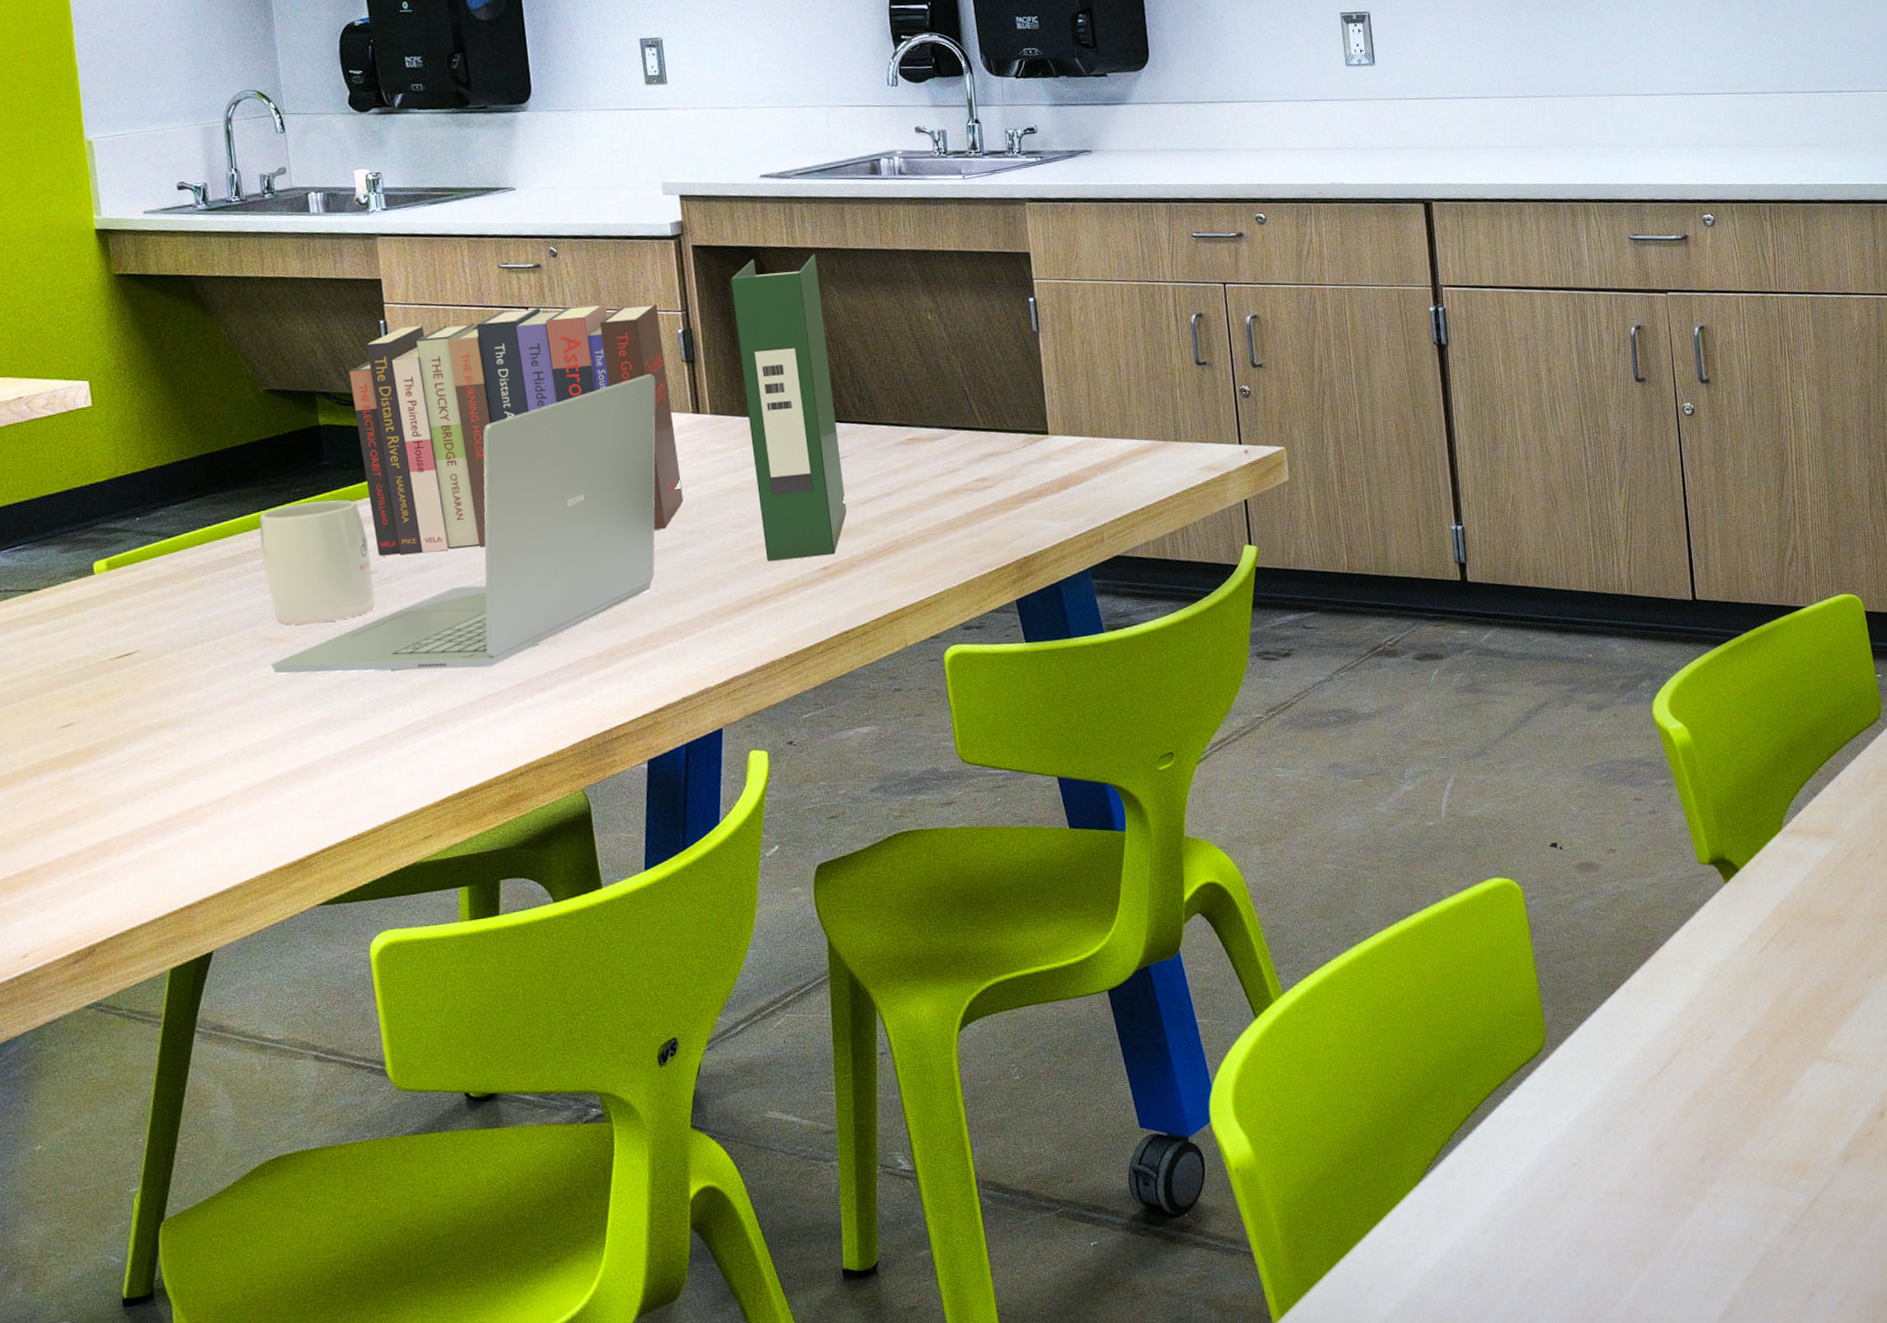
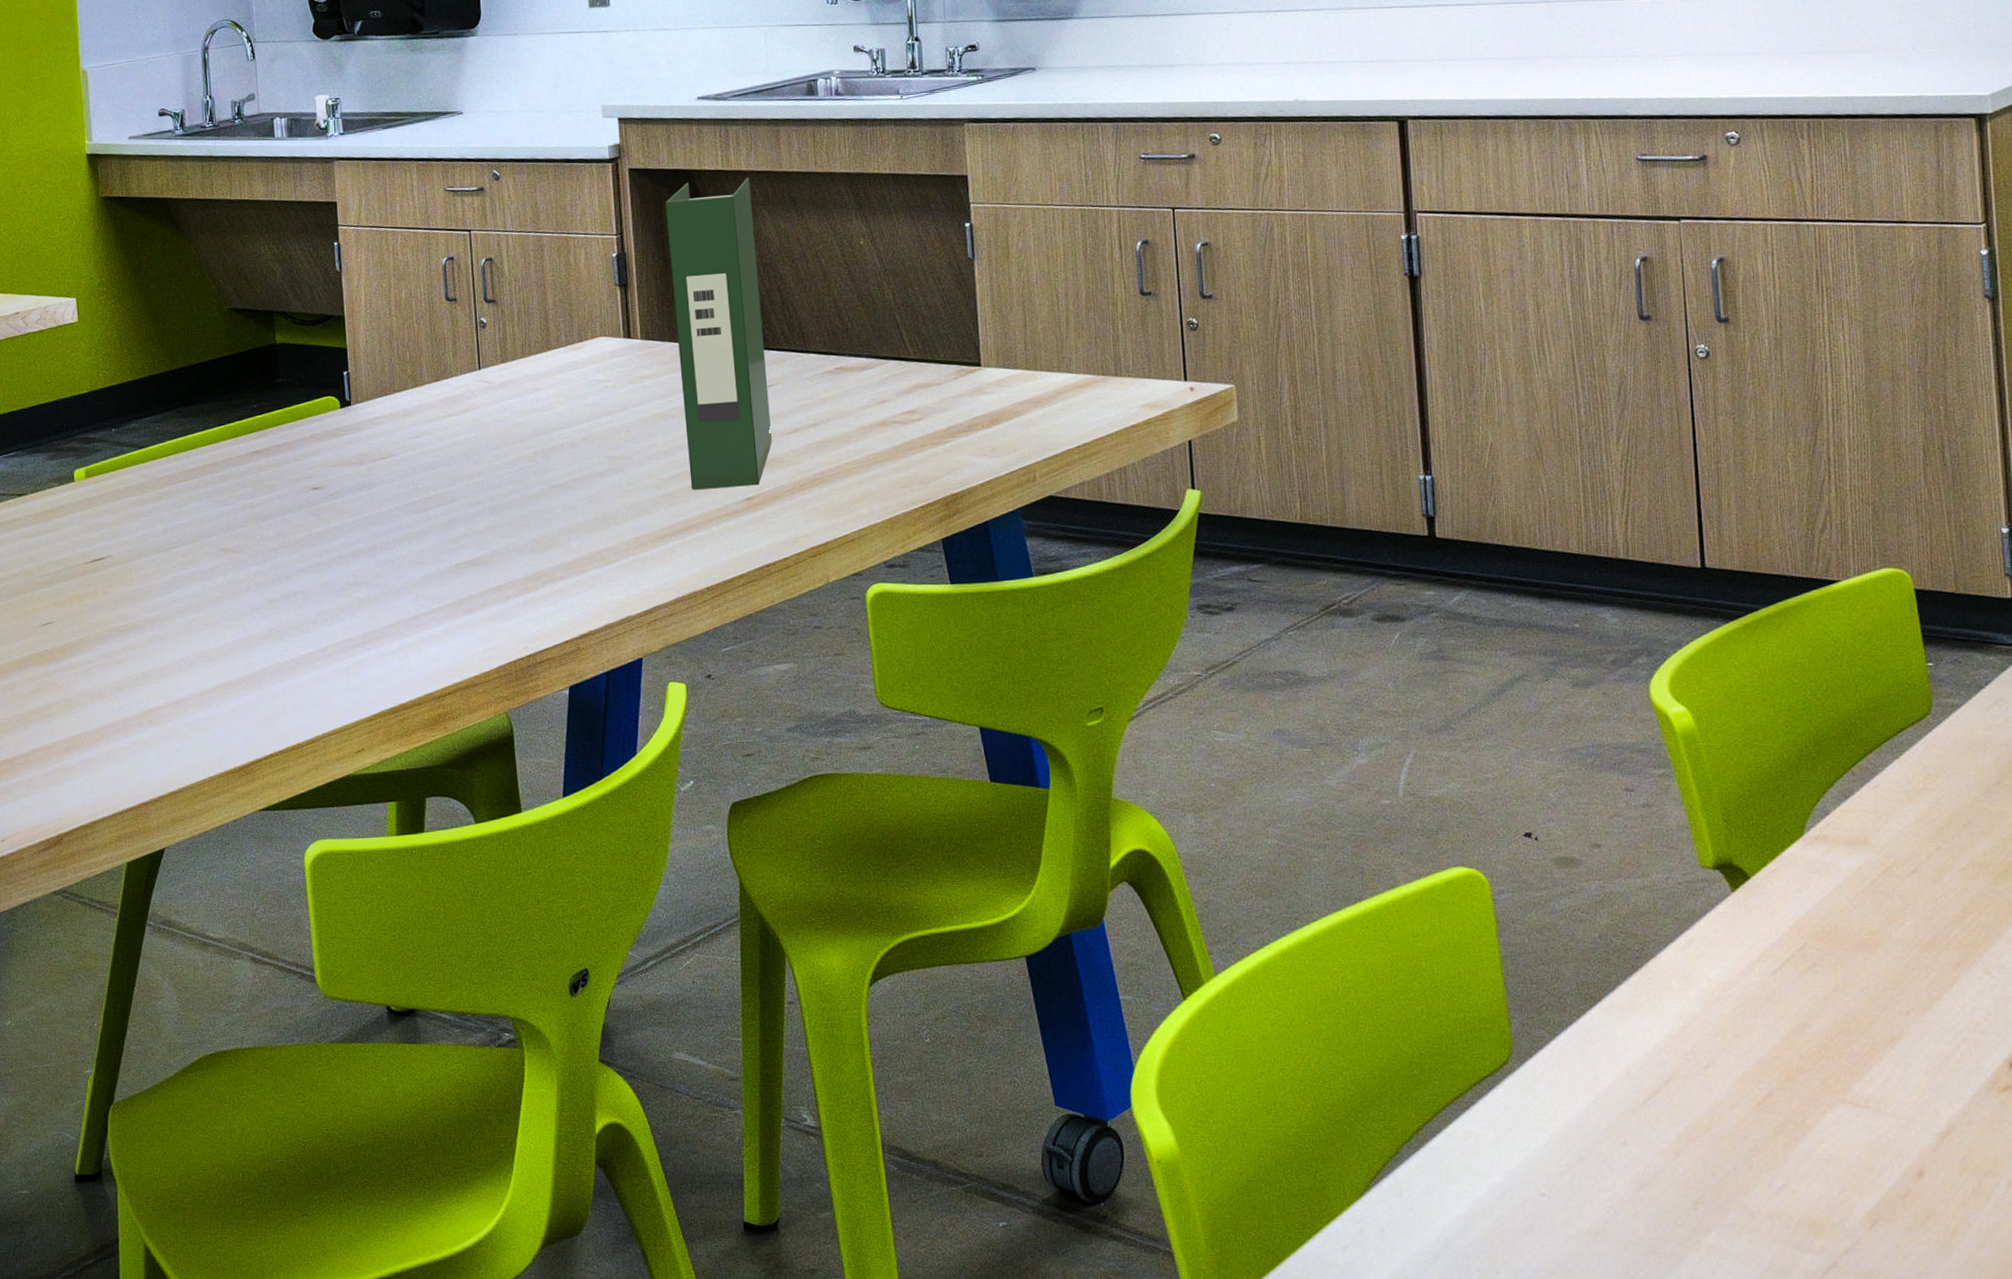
mug: present [259,499,375,625] -> none [219,416,320,537]
laptop: present [270,374,656,674] -> none [225,298,589,587]
books: present [349,303,684,556] -> none [304,227,612,473]

